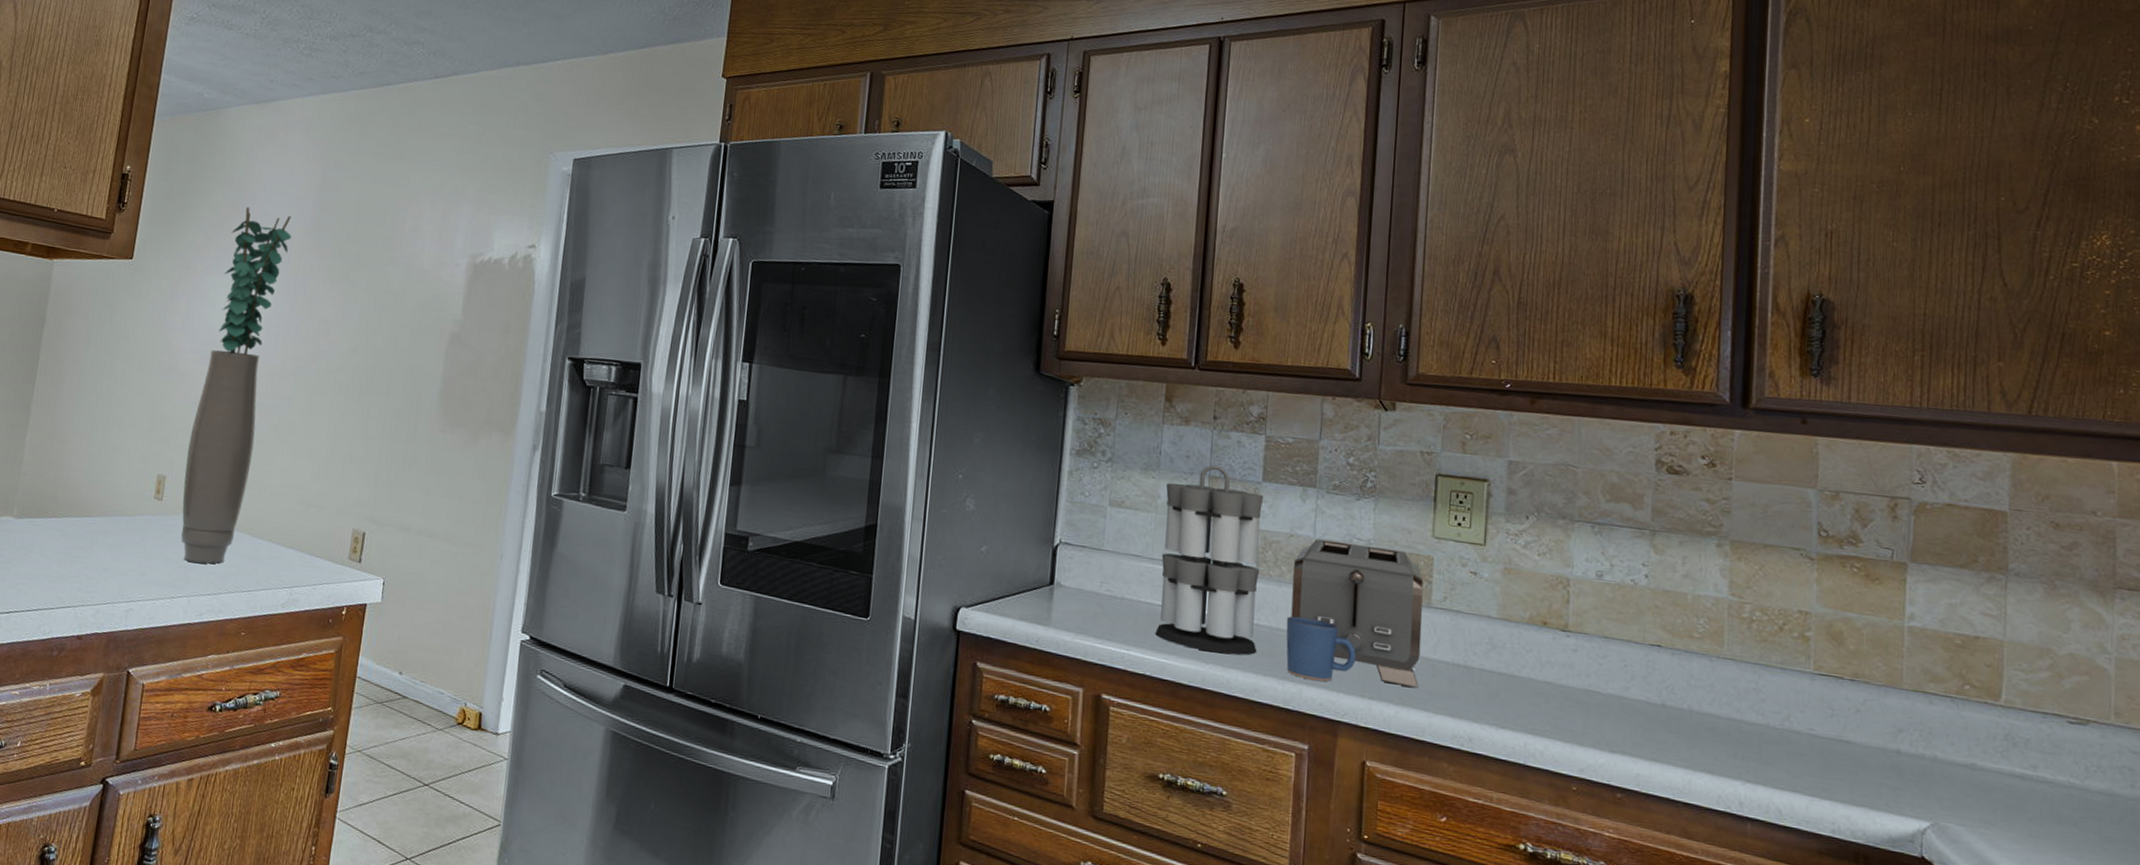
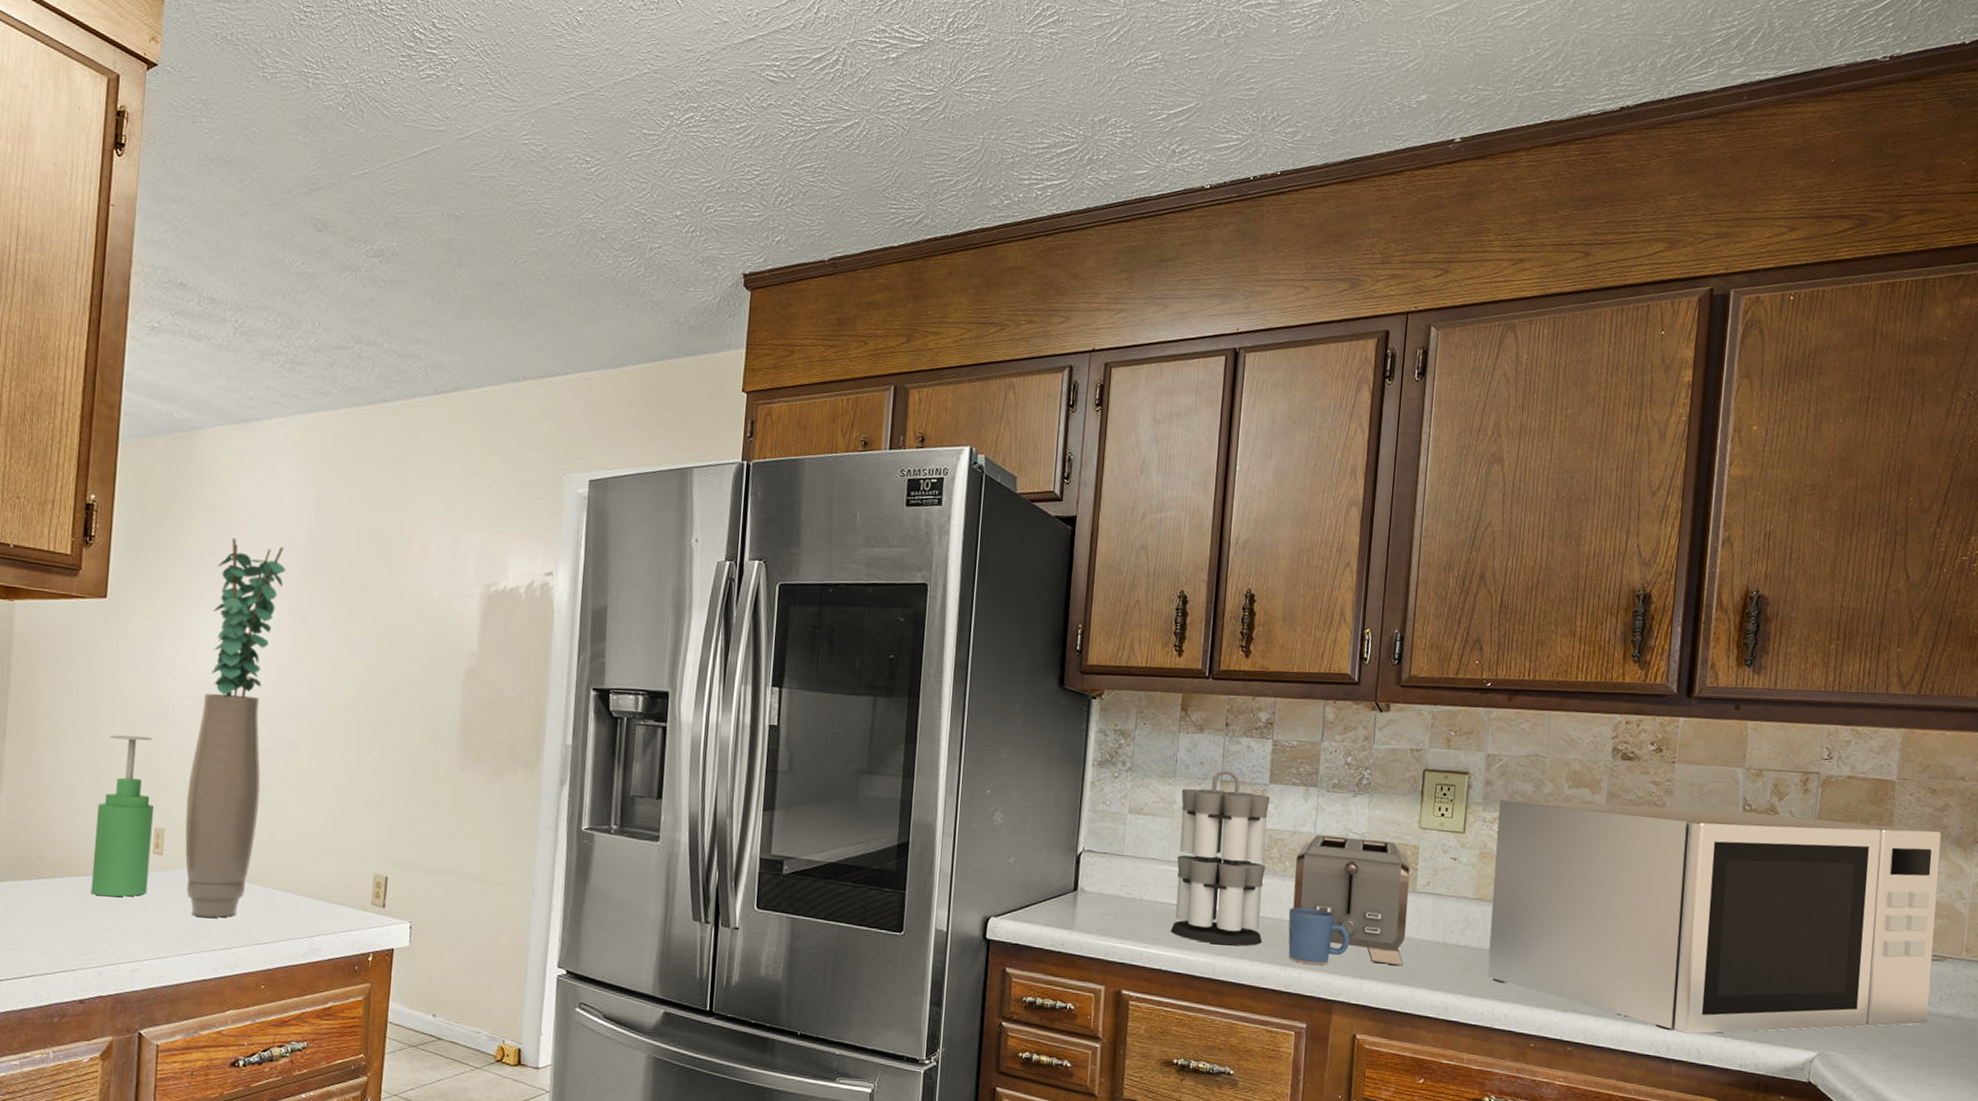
soap dispenser: none [96,385,163,539] -> present [90,735,154,897]
microwave: none [1517,511,2072,798] -> present [1487,799,1941,1034]

